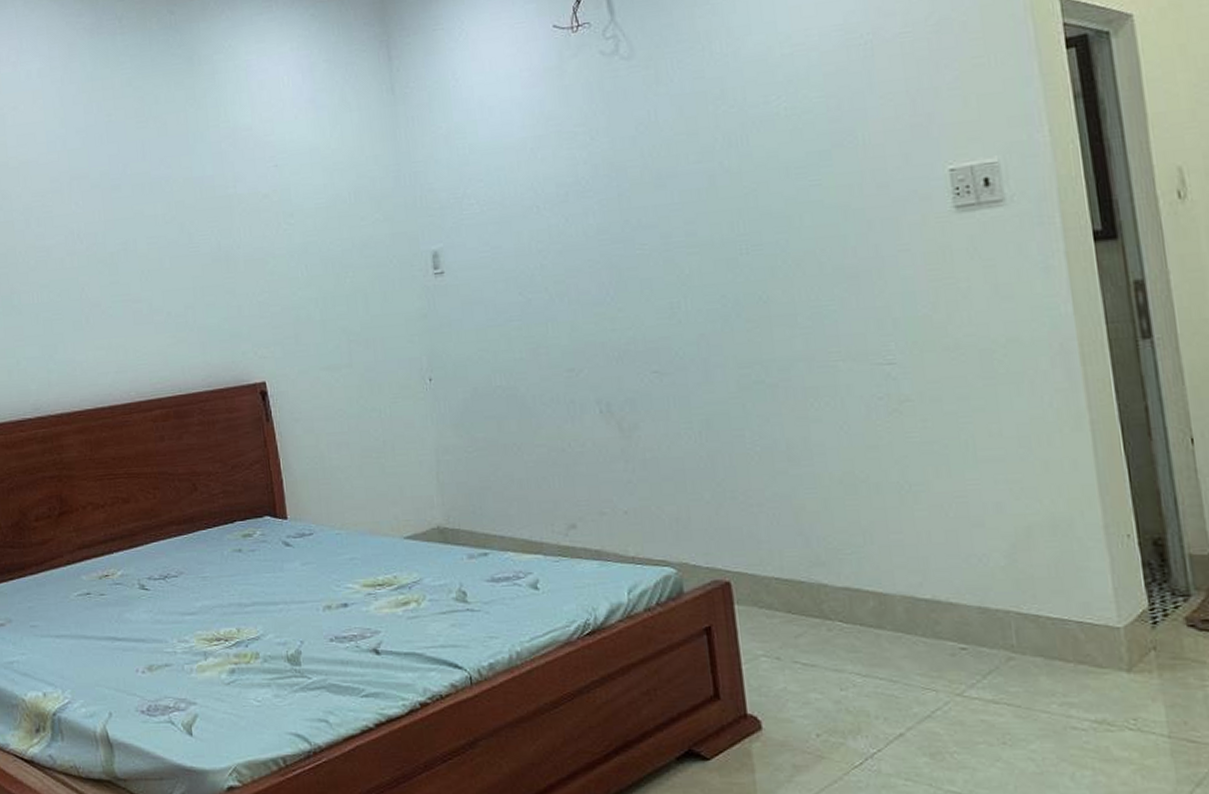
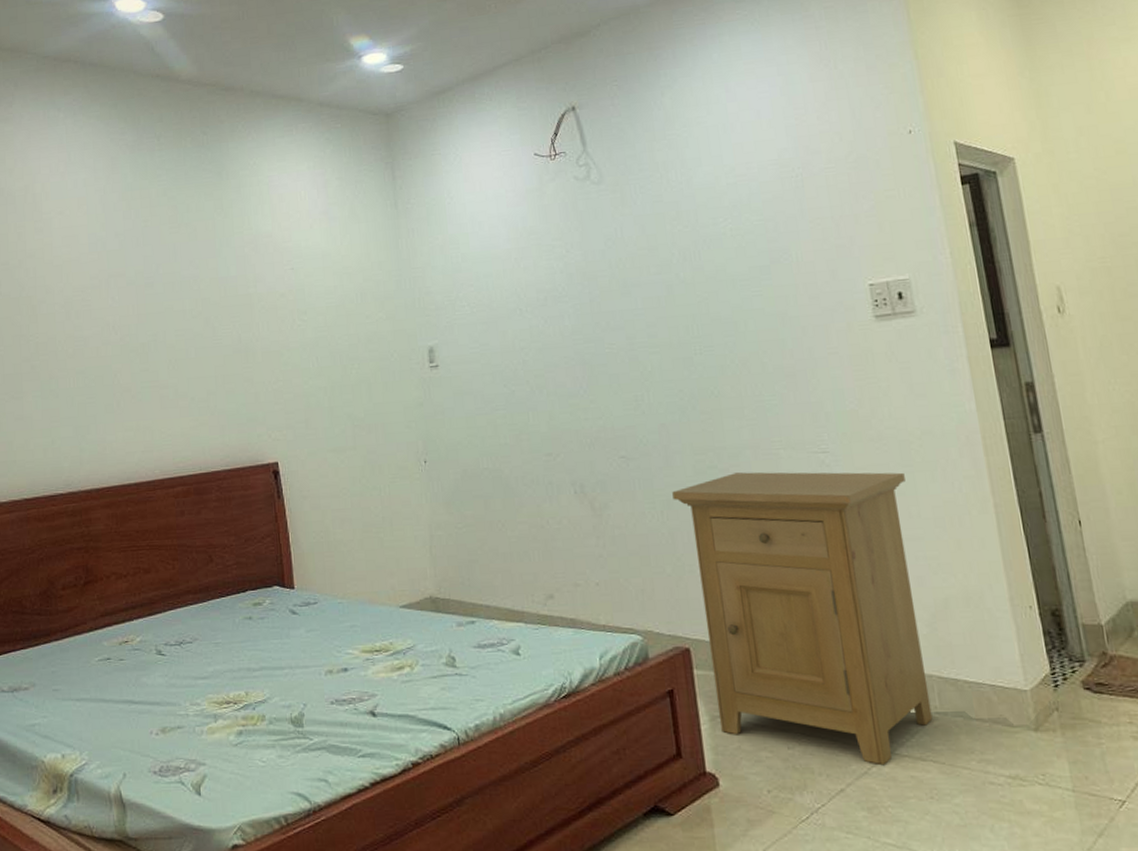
nightstand: none [712,385,1008,709] -> present [672,472,933,766]

